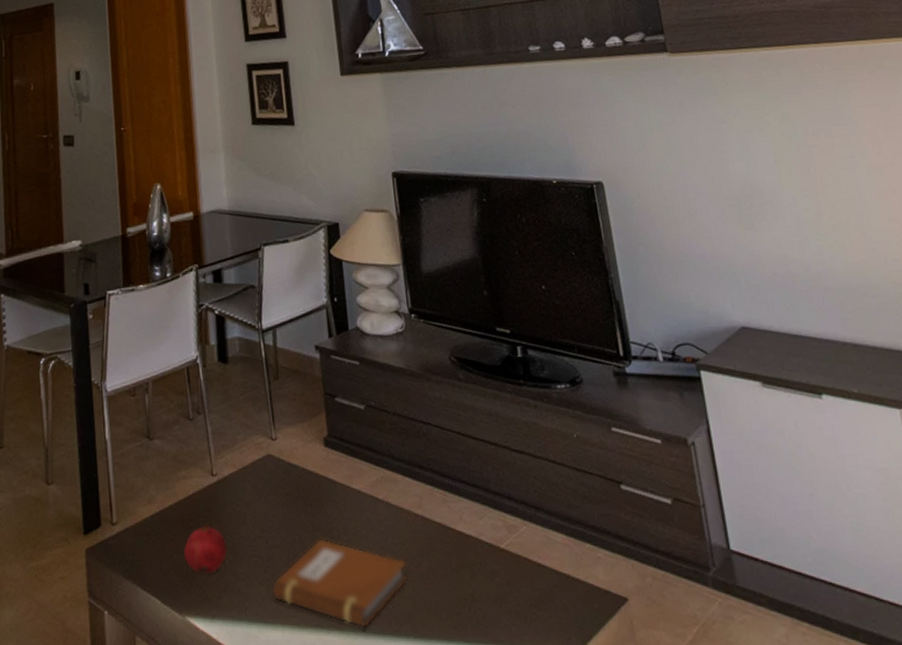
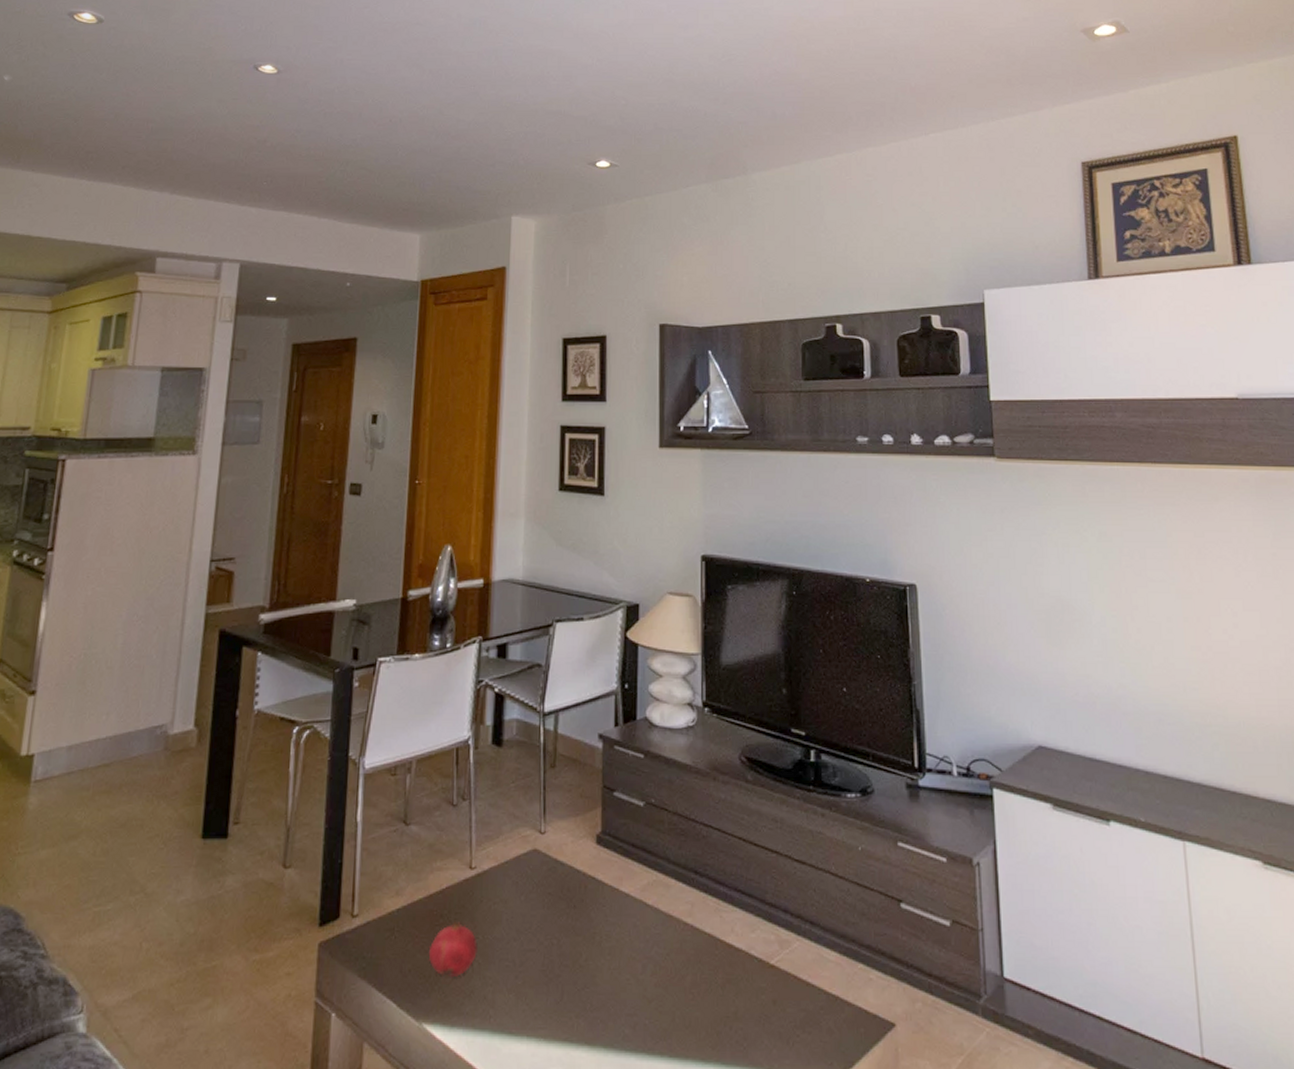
notebook: present [271,539,409,628] -> none [520,945,670,1044]

